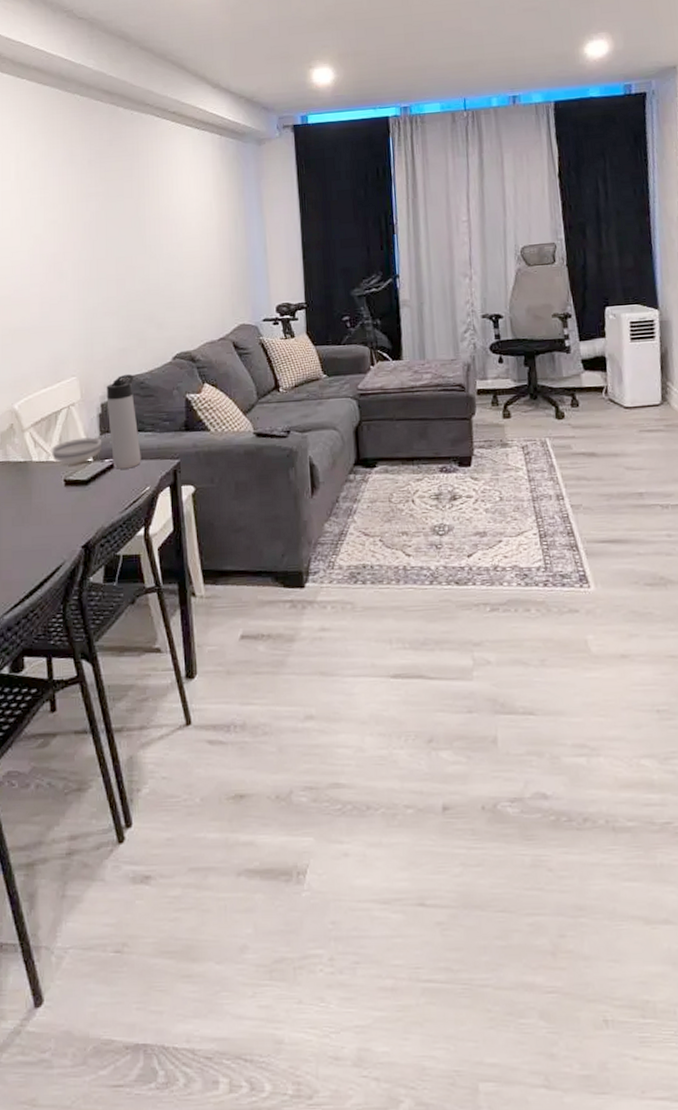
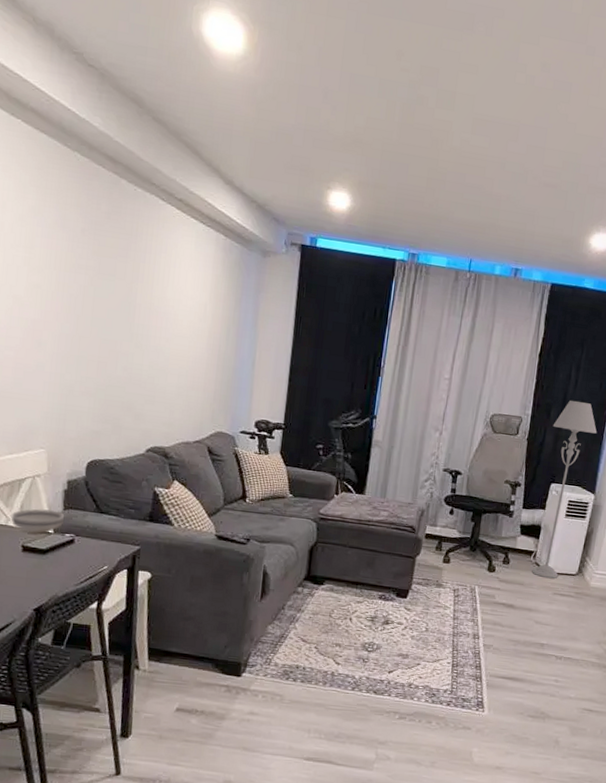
thermos bottle: present [106,373,141,469] -> none [73,456,105,547]
floor lamp: none [591,213,644,415] -> present [532,400,597,579]

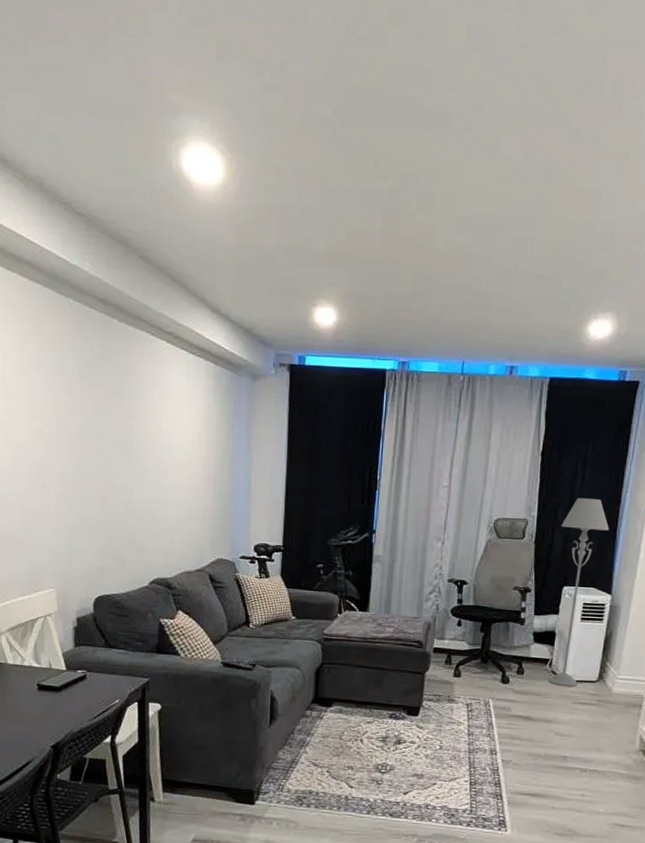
bowl: present [11,508,65,535] -> none [26,647,76,673]

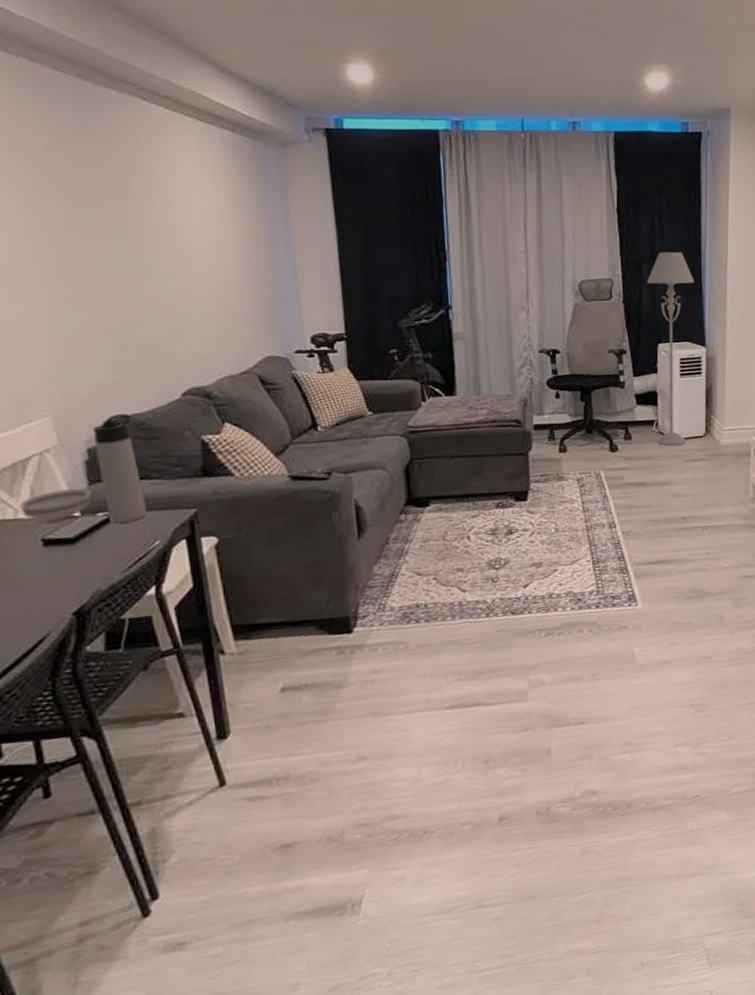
bowl: none [26,647,76,673] -> present [19,488,93,523]
thermos bottle: none [82,592,113,681] -> present [93,413,147,523]

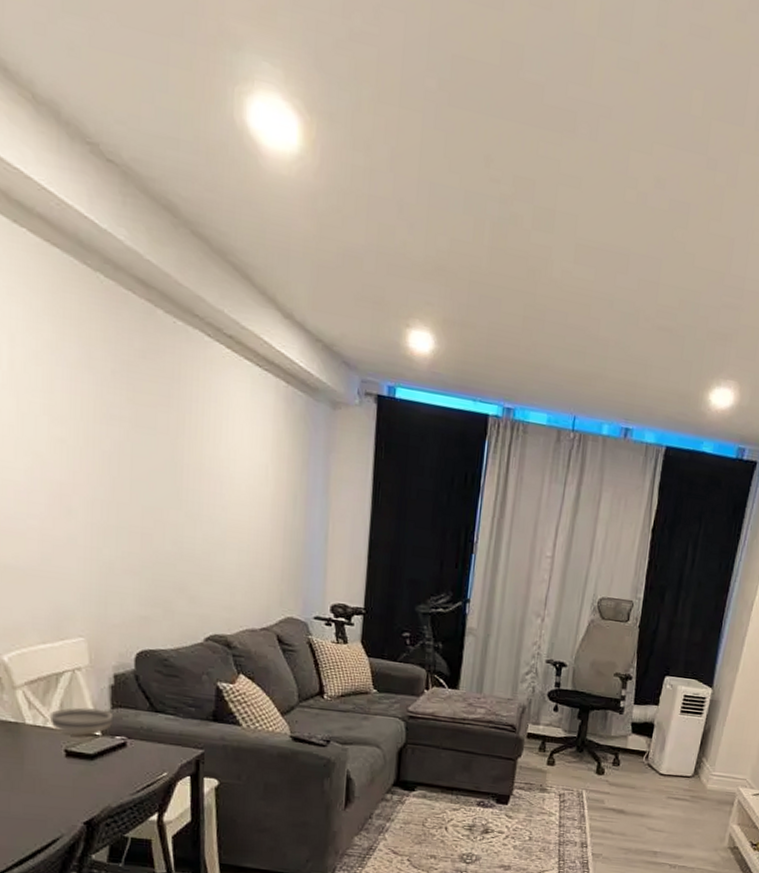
thermos bottle: present [93,413,147,523] -> none [121,646,160,751]
floor lamp: present [647,251,695,446] -> none [644,582,716,782]

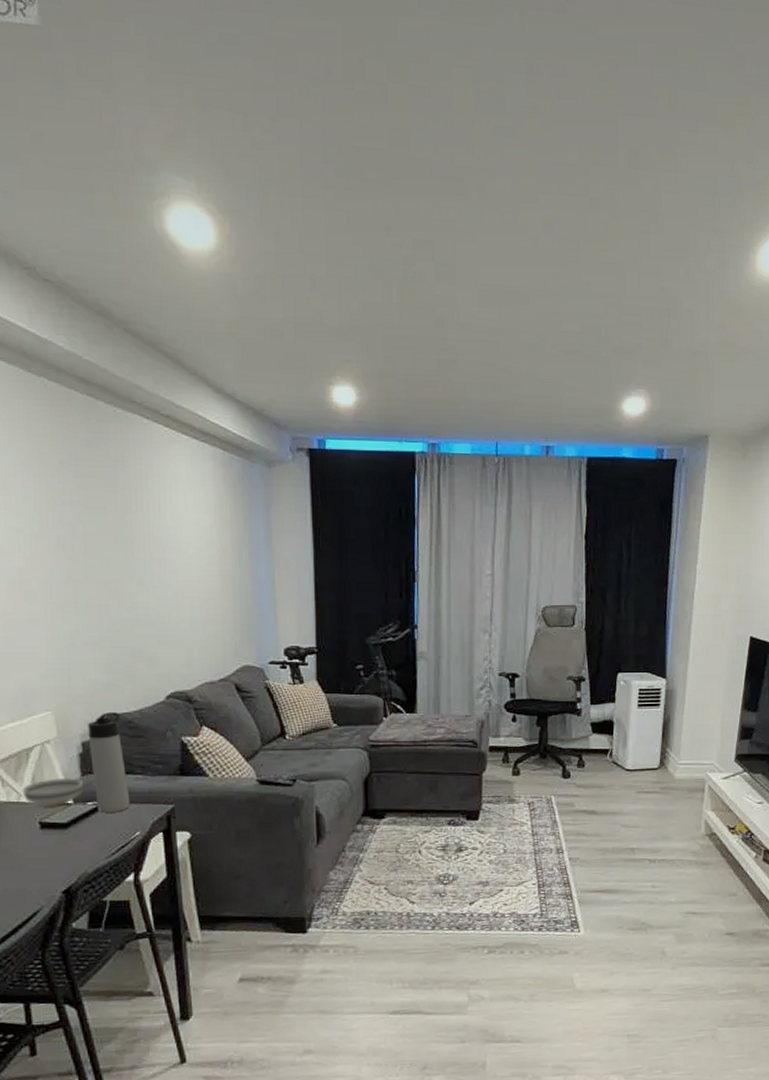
thermos bottle: none [121,646,160,751] -> present [88,711,130,813]

